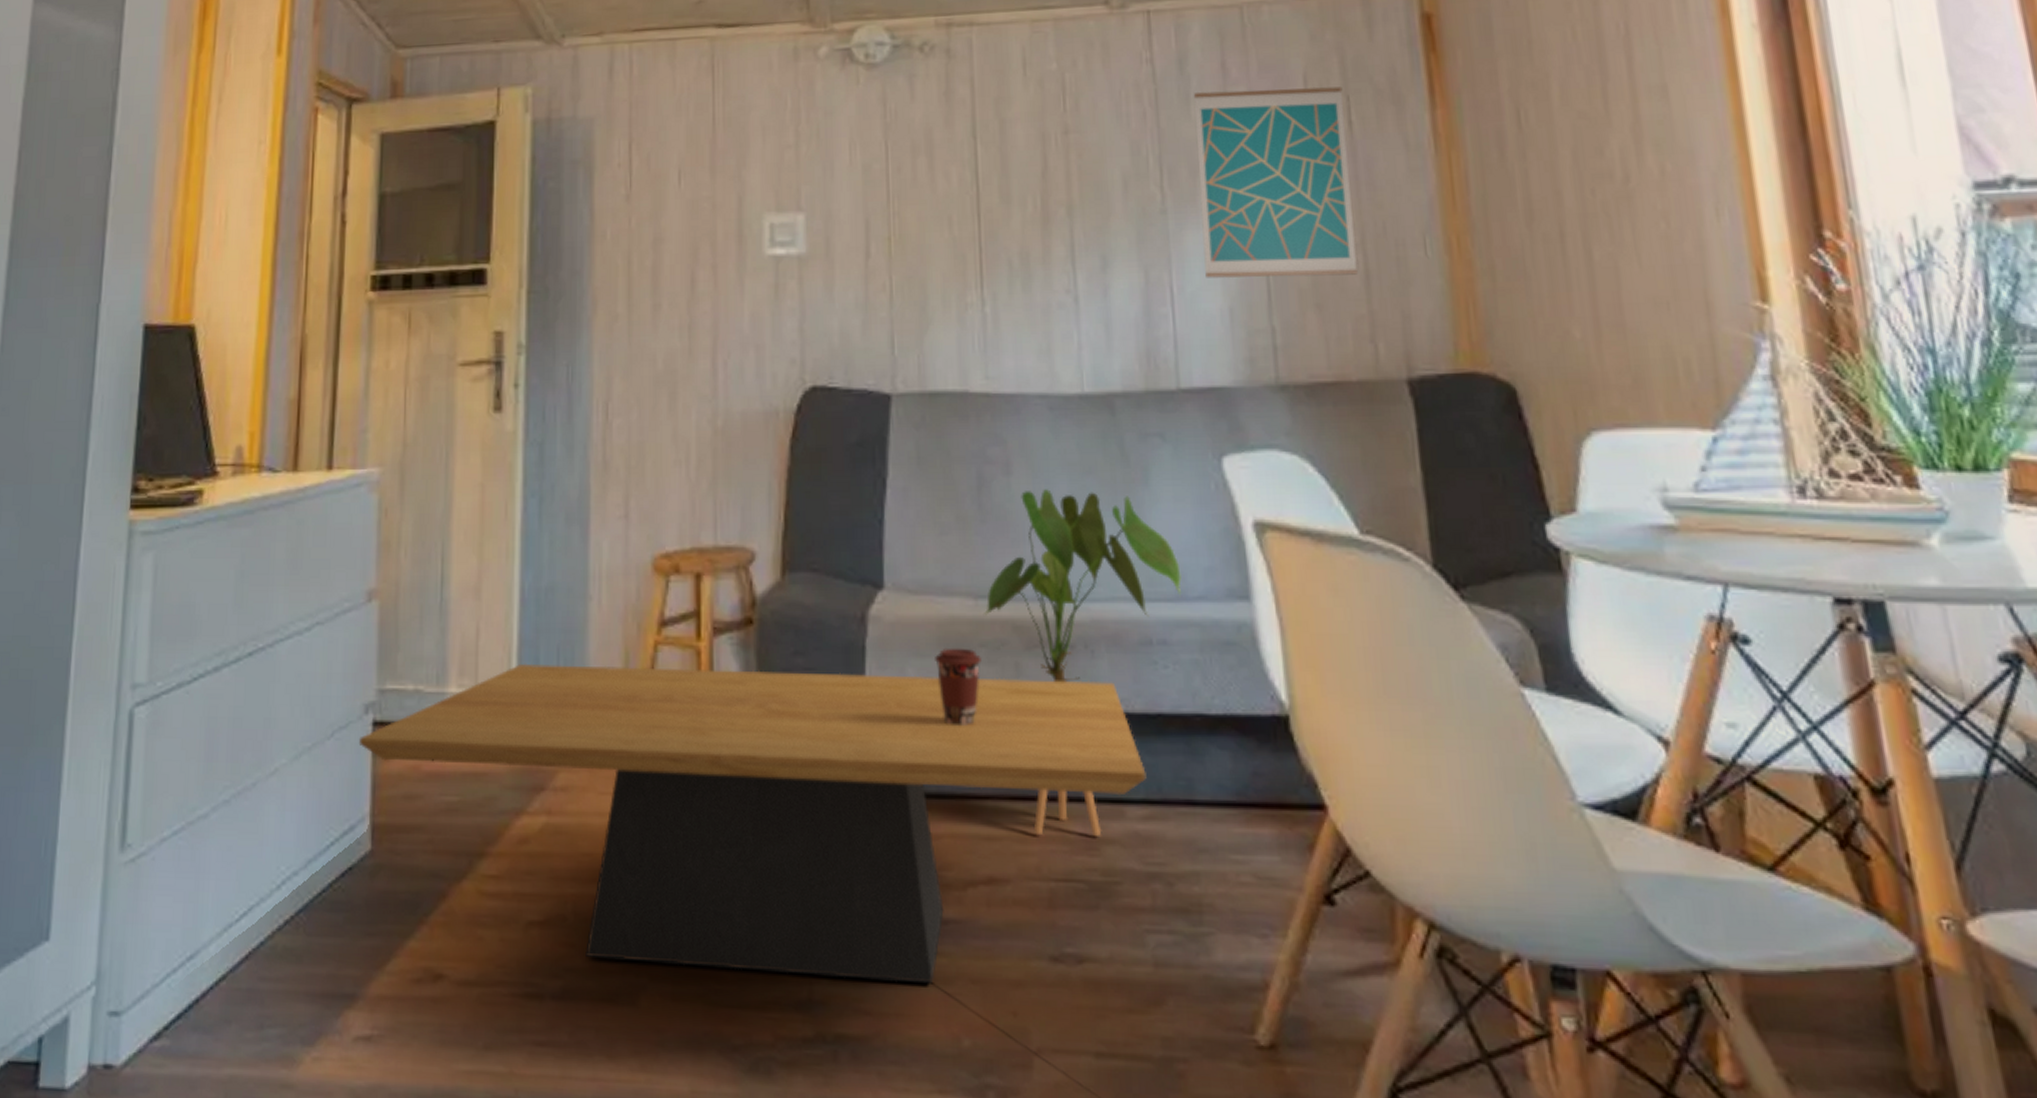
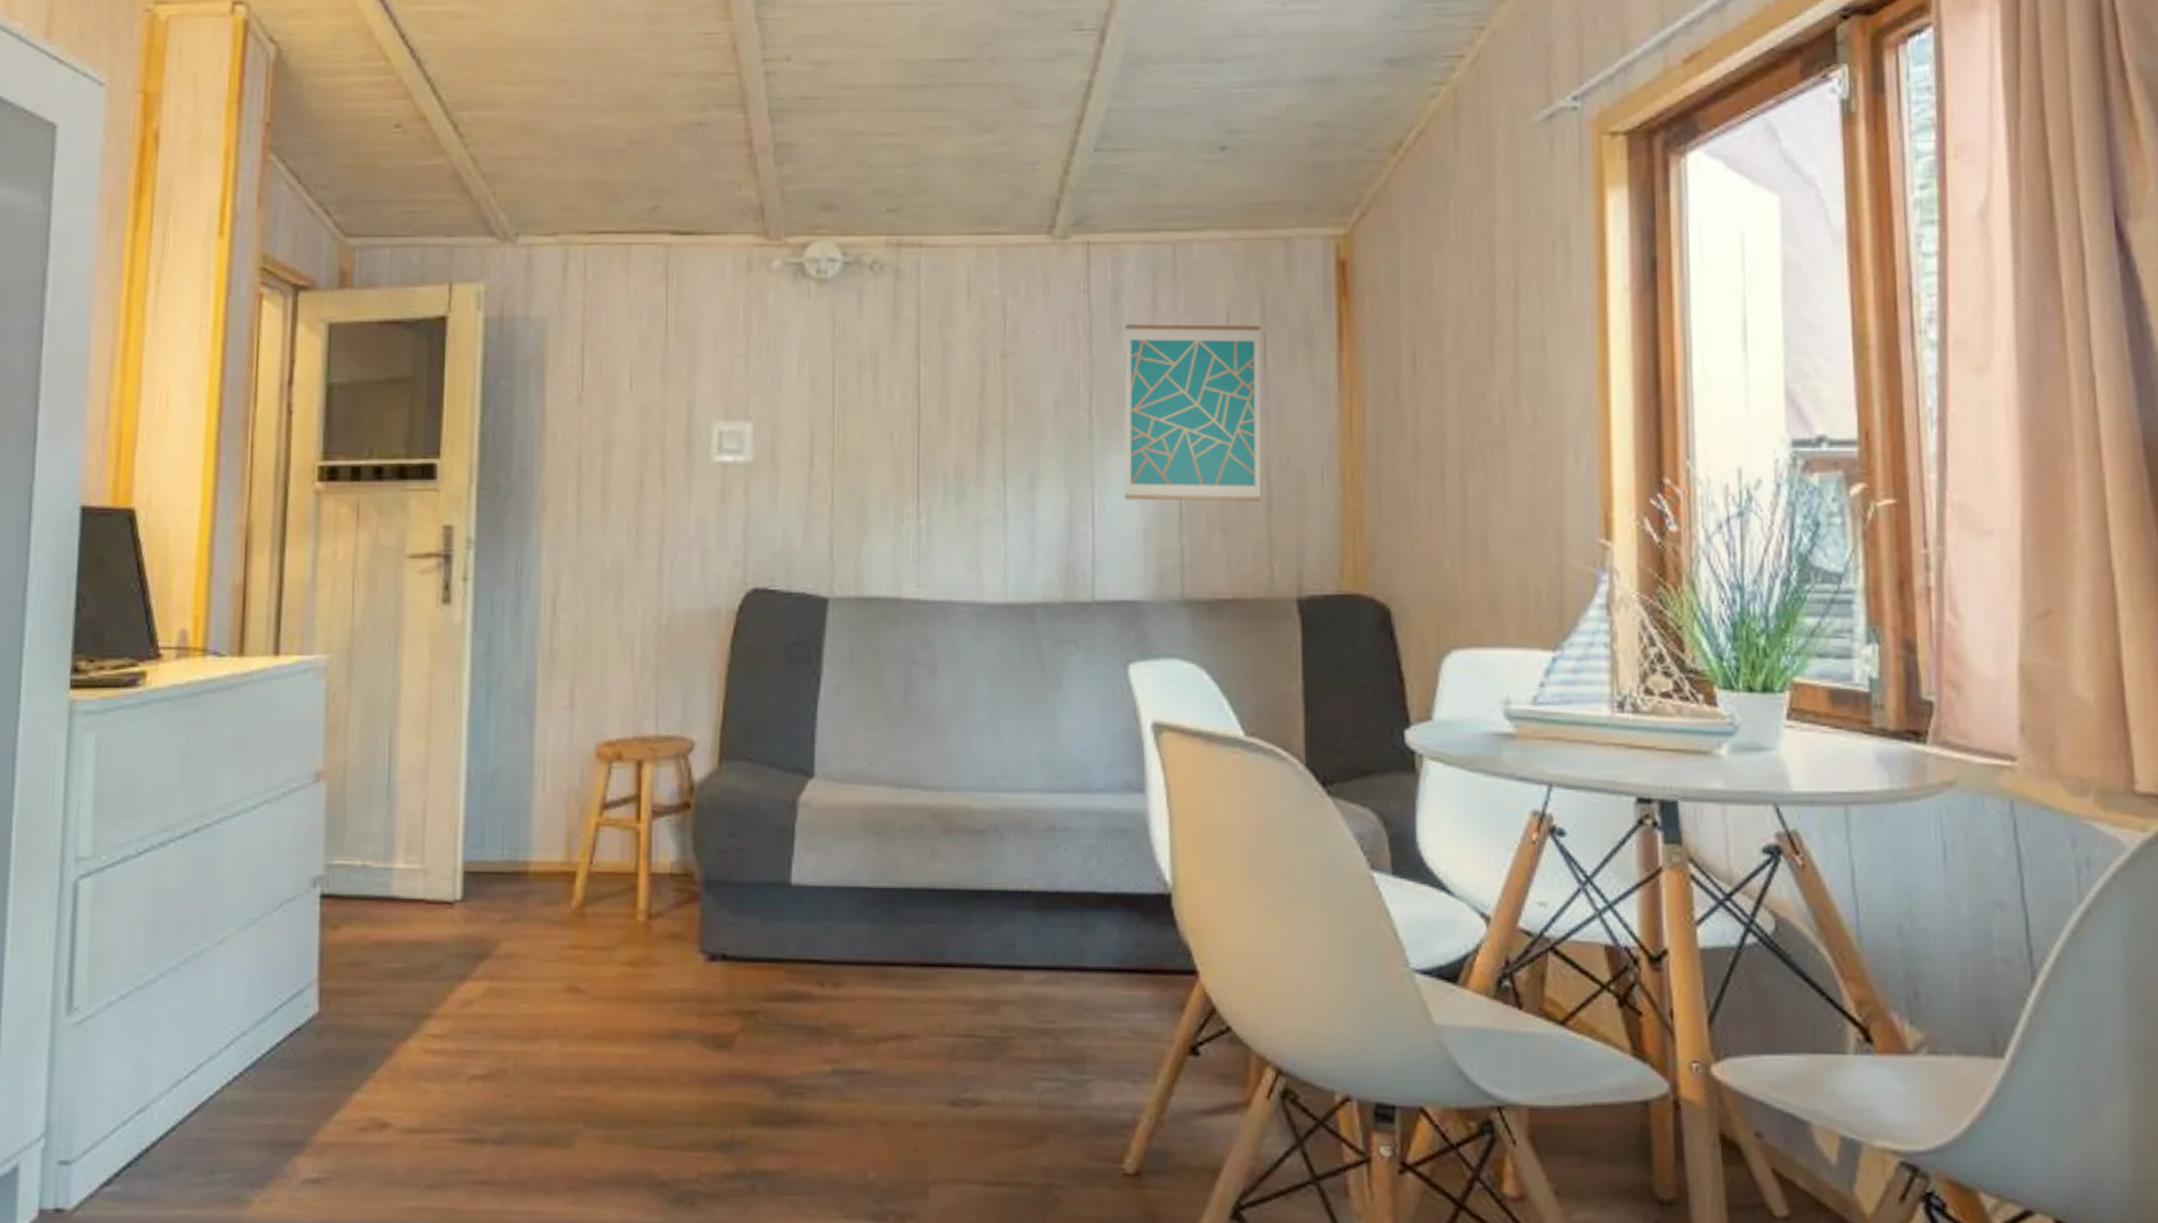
coffee table: present [358,663,1147,984] -> none [306,841,1043,1126]
coffee cup: present [935,647,982,726] -> none [858,831,901,901]
house plant: present [984,489,1182,836] -> none [905,690,1085,998]

